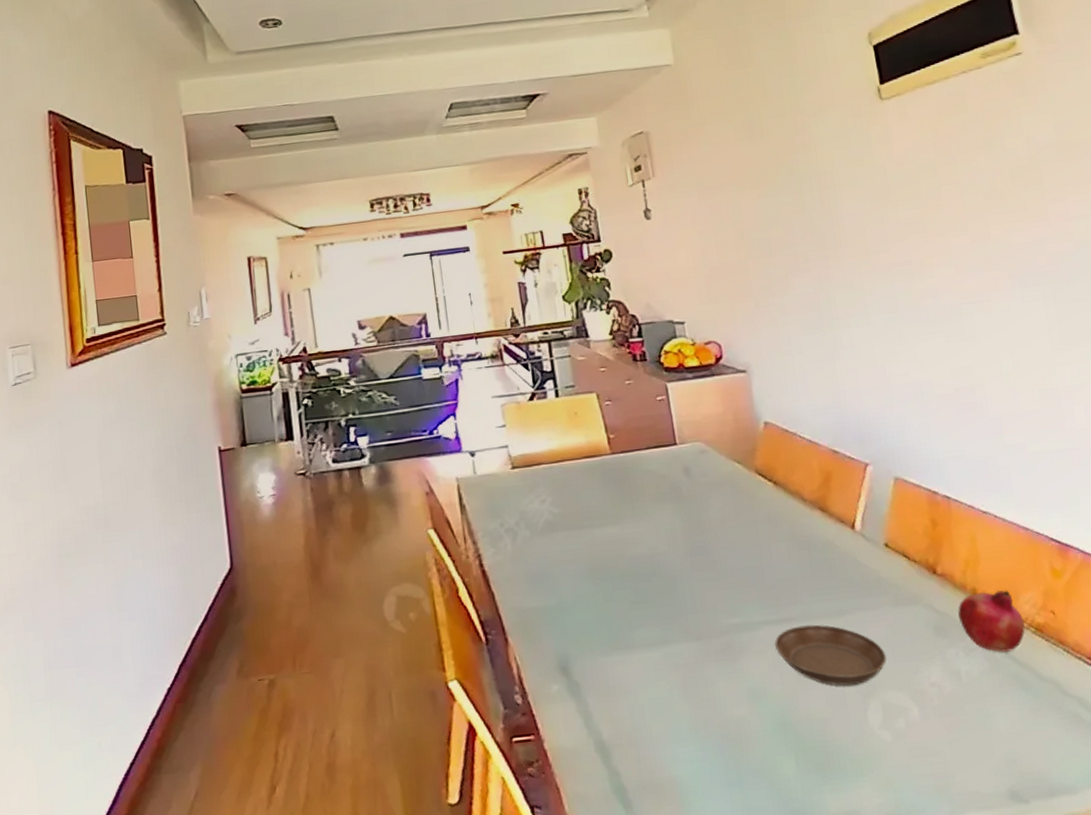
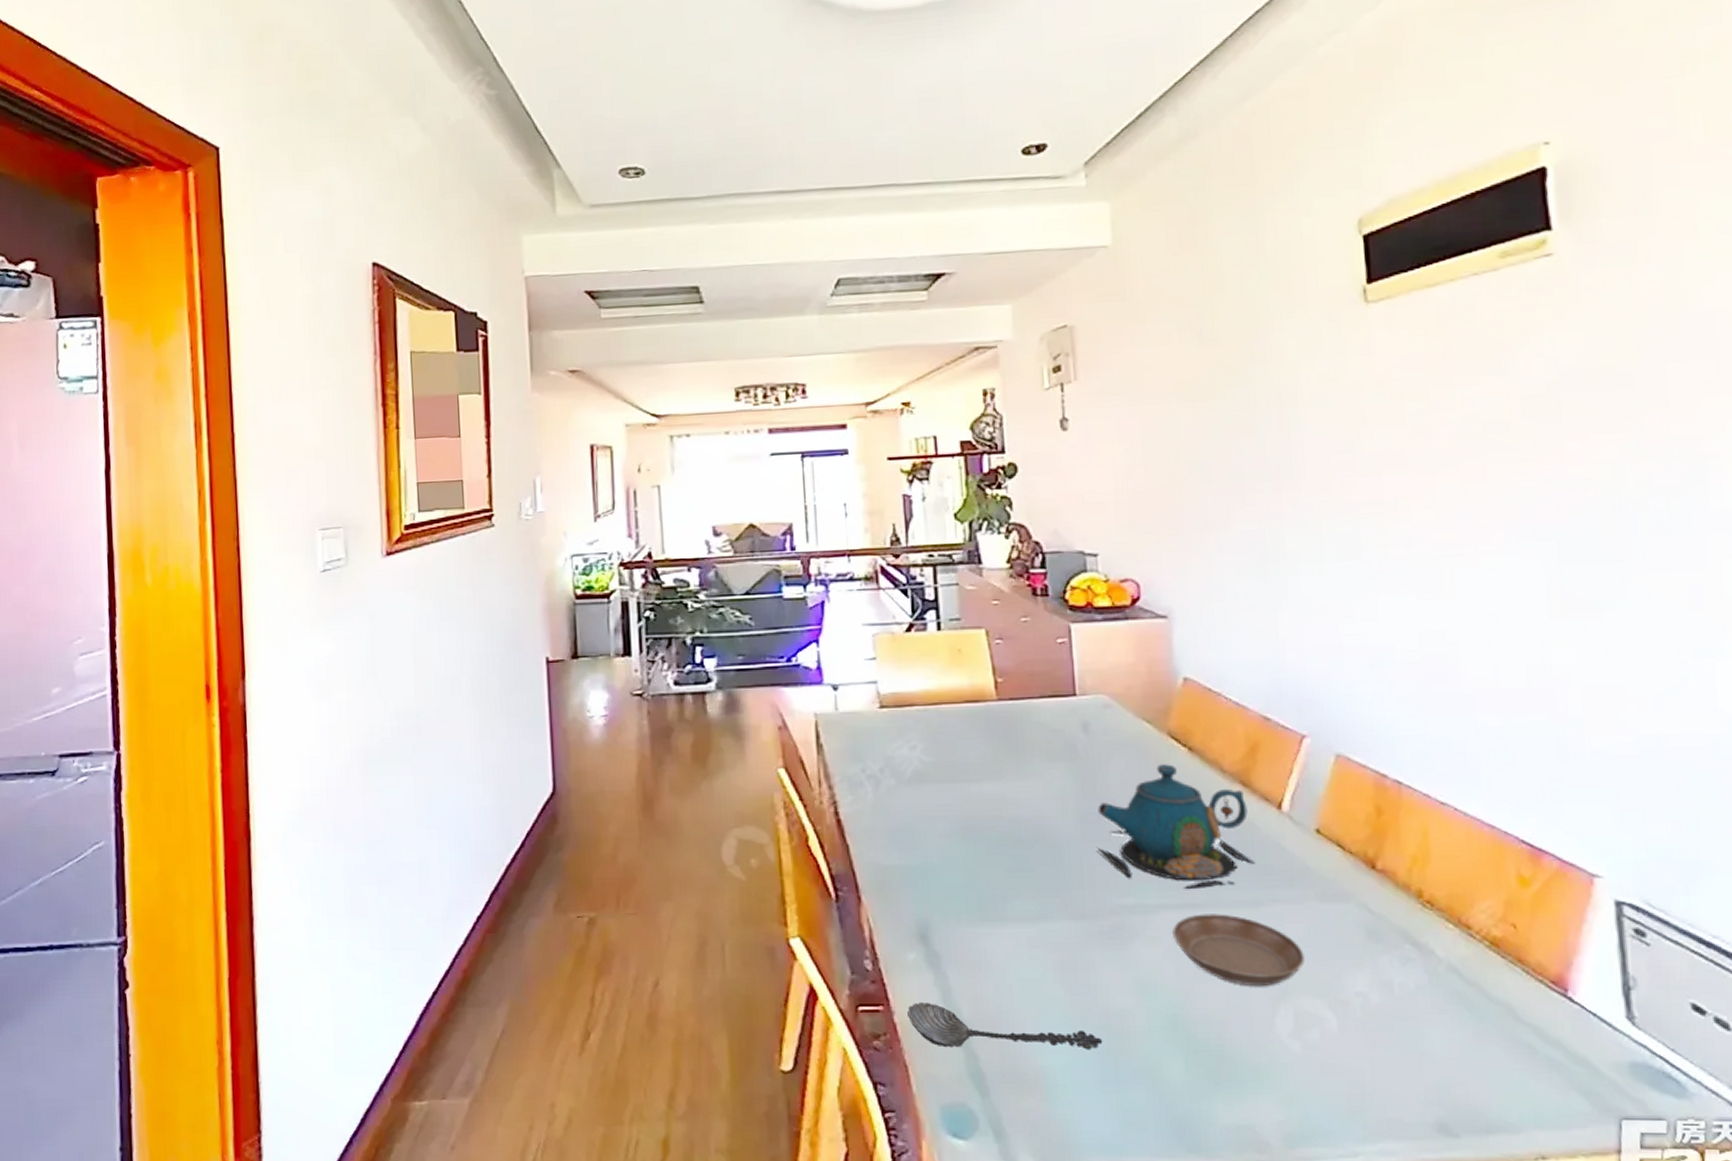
spoon: none [554,728,725,768] -> present [906,1002,1103,1050]
teapot: none [703,497,838,605] -> present [1096,764,1256,889]
fruit: present [958,590,1025,653] -> none [1397,895,1478,966]

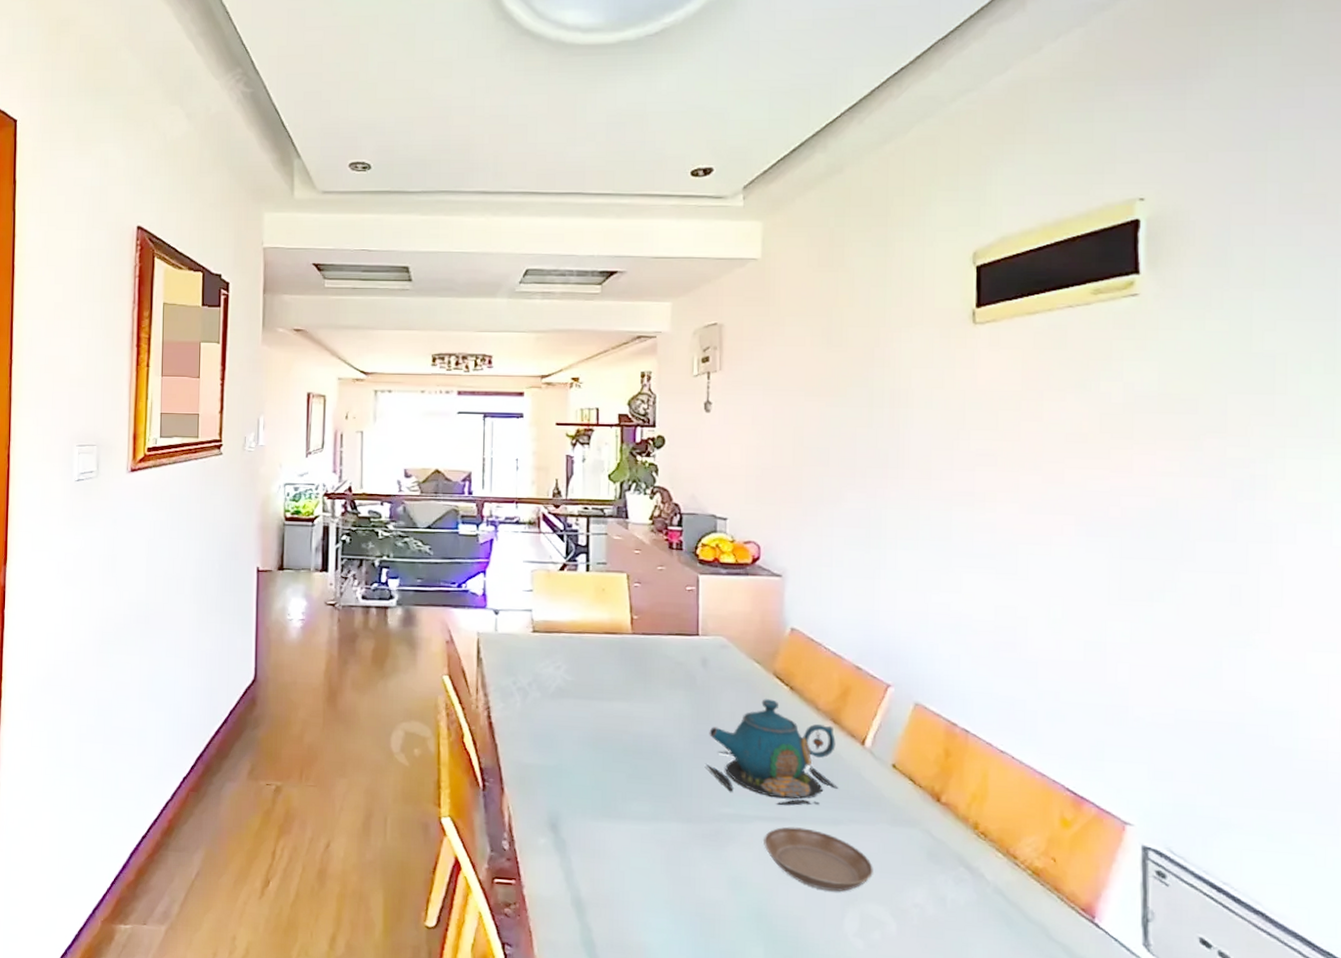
spoon: present [906,1002,1103,1050] -> none [534,879,697,932]

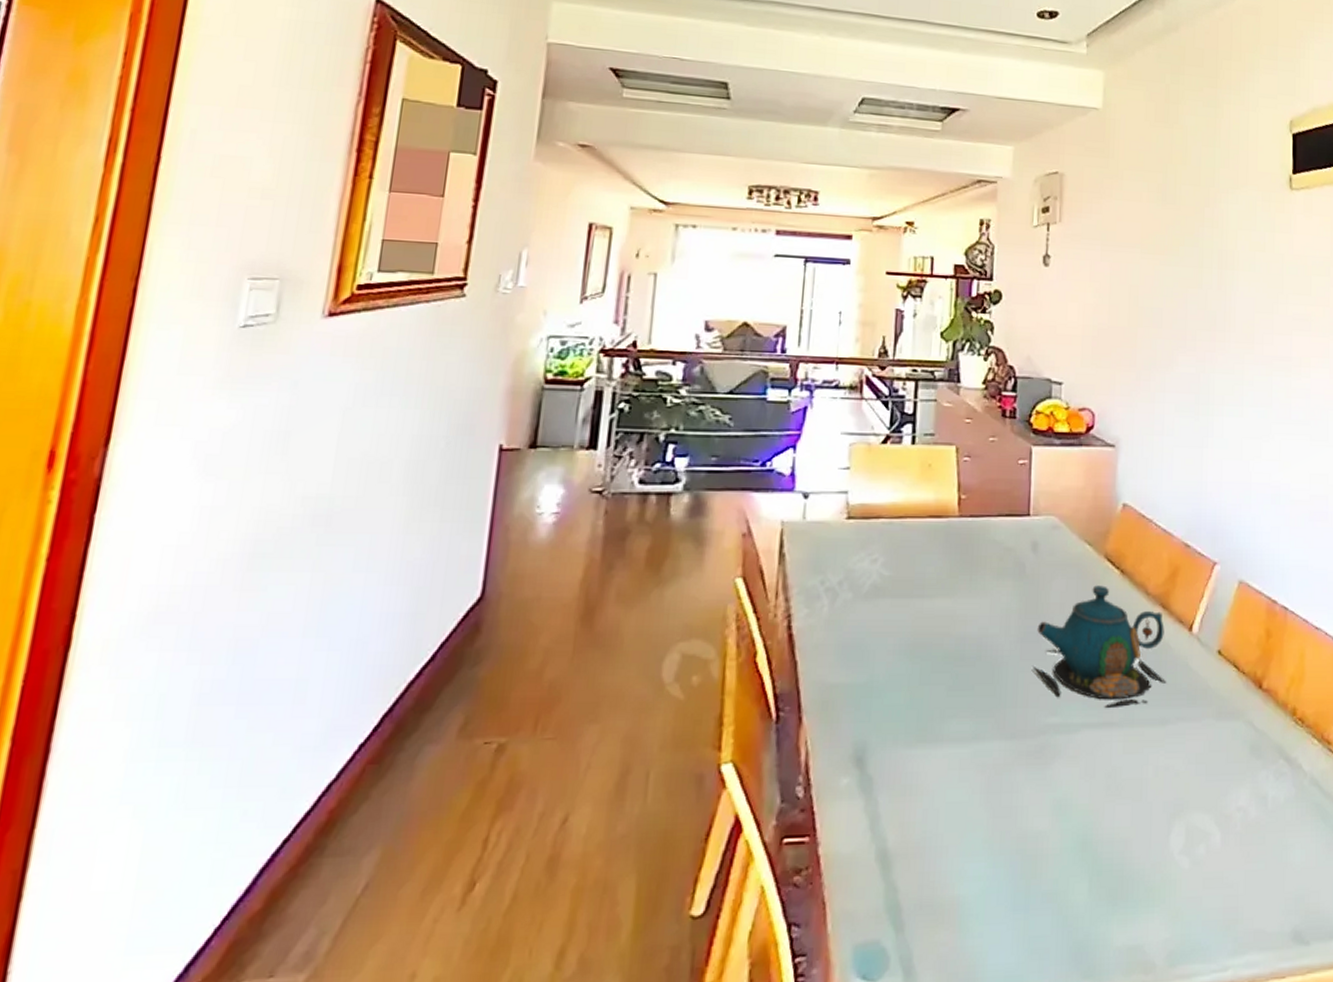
saucer: present [762,826,873,892] -> none [1089,732,1199,804]

